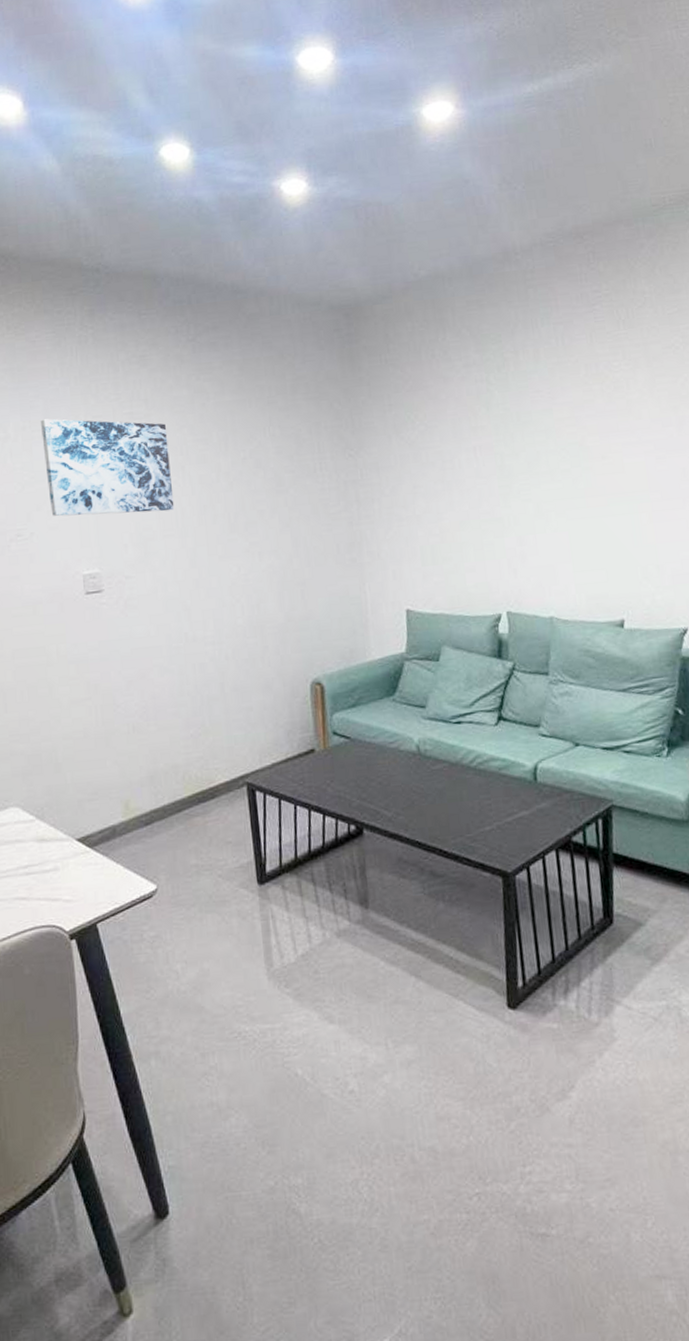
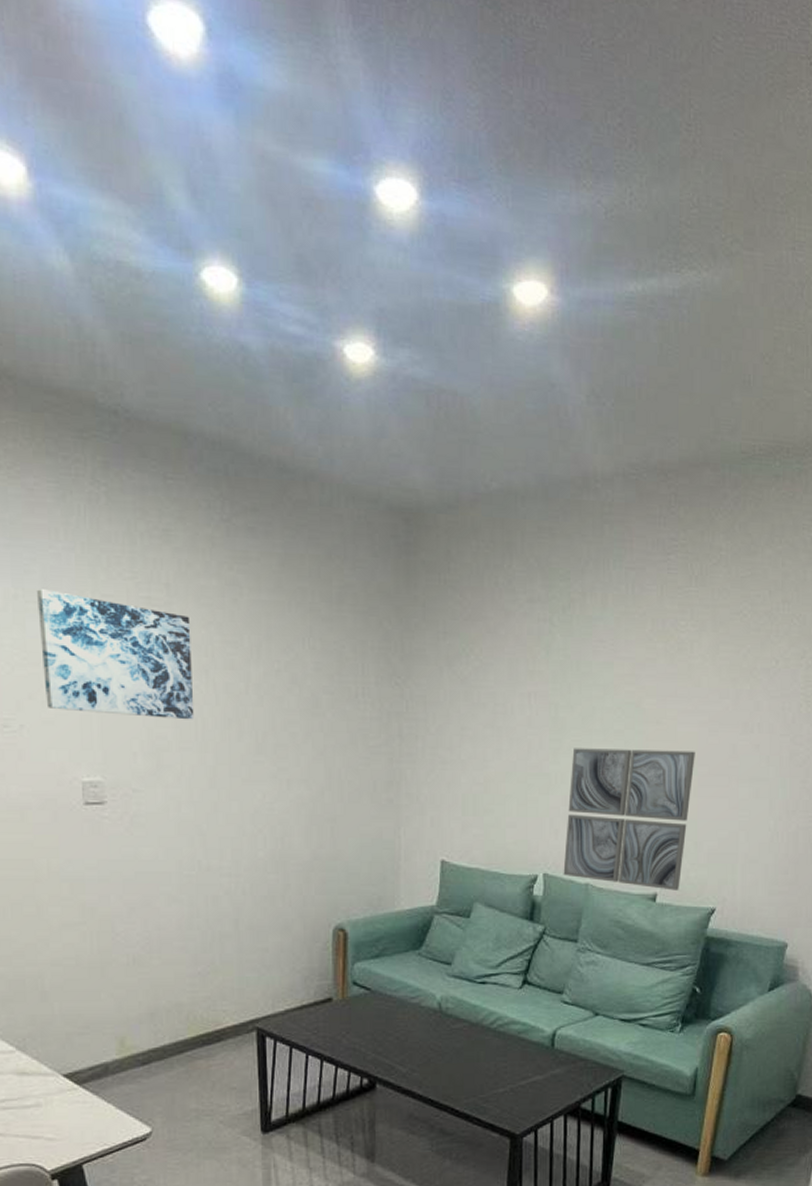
wall art: none [522,479,647,615] -> present [563,748,695,890]

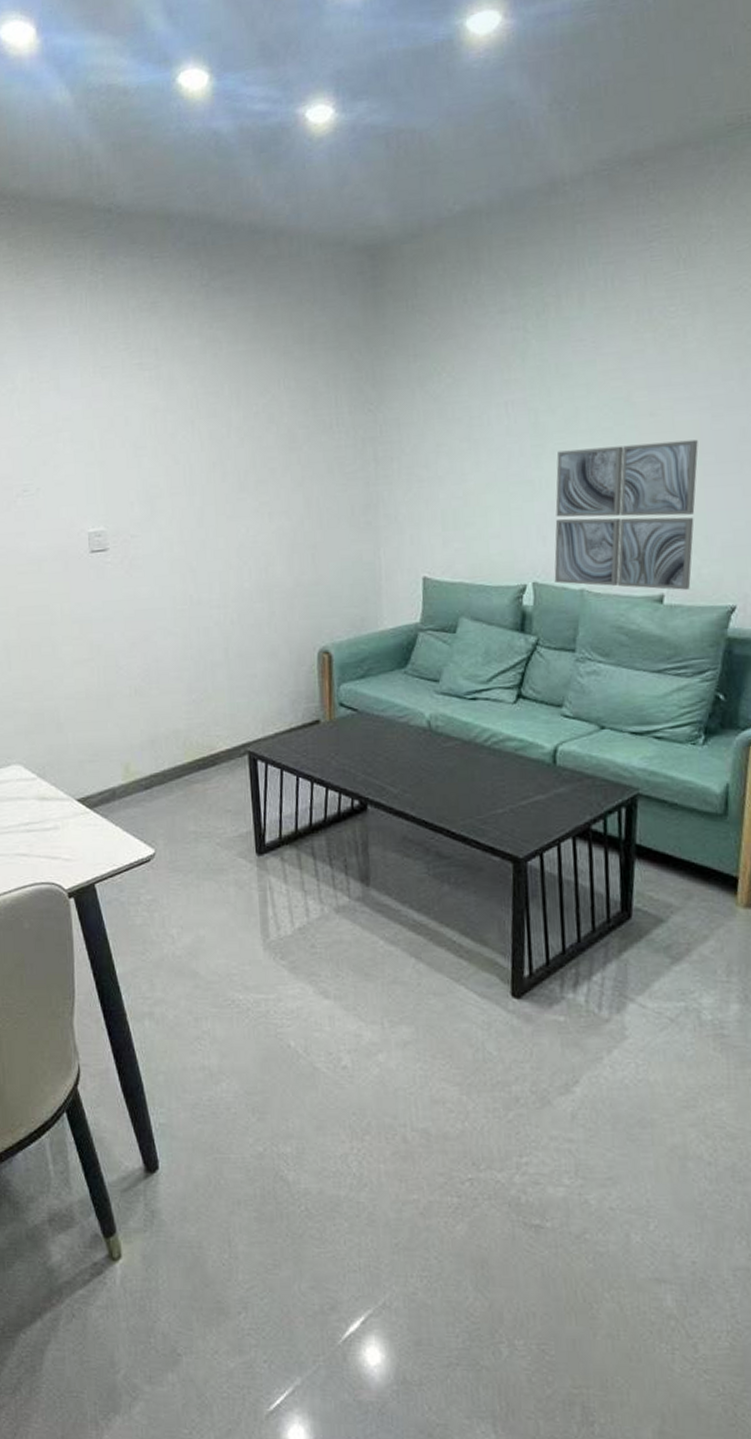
wall art: present [37,589,195,720] -> none [49,369,183,472]

